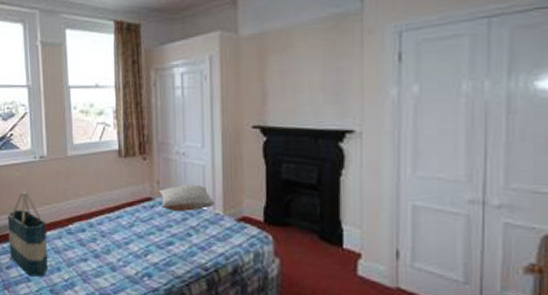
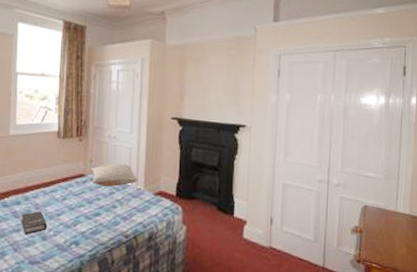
hardback book: none [87,239,115,265] -> present [21,211,47,235]

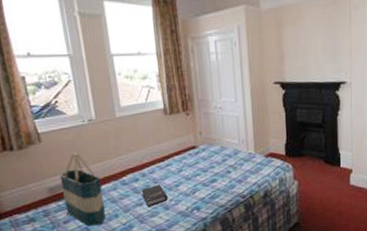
pillow: present [91,163,138,187] -> none [201,131,248,155]

